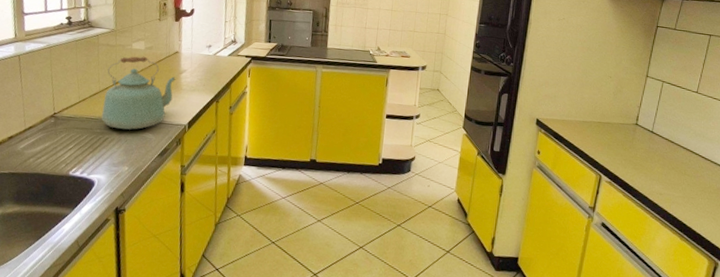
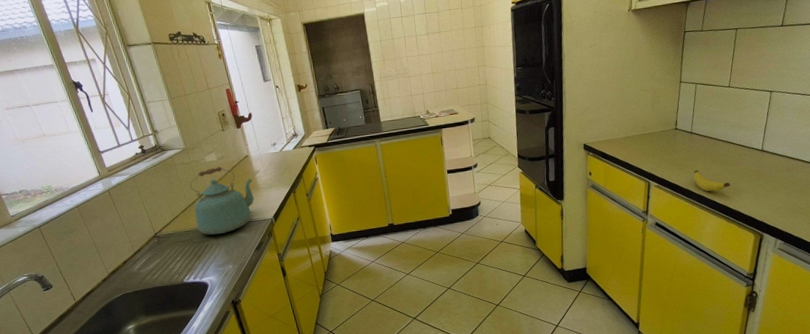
banana: none [649,174,688,203] -> present [693,170,731,192]

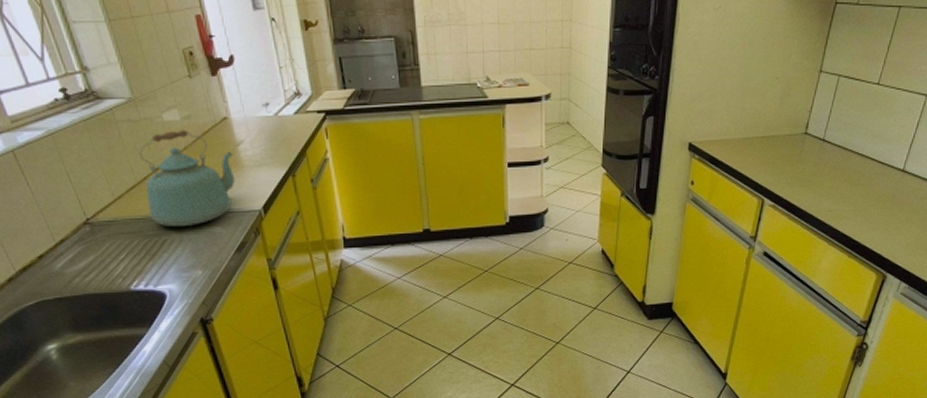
banana: present [693,170,731,192] -> none [817,189,860,218]

